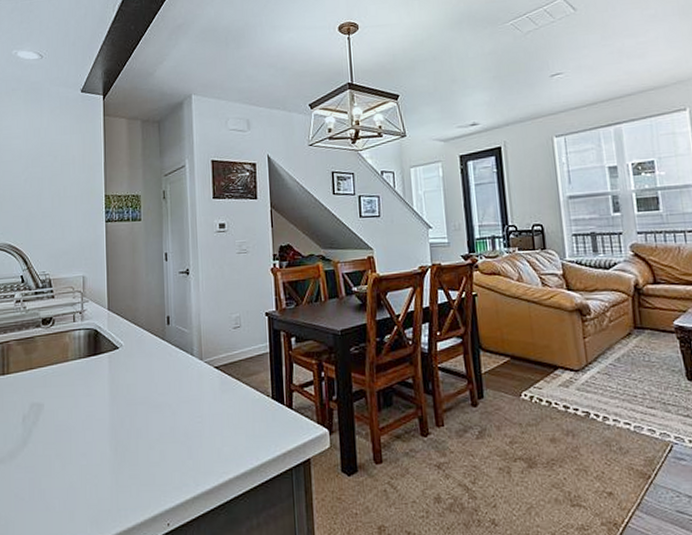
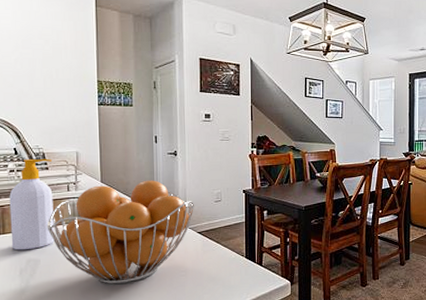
soap bottle: none [15,285,59,393] -> present [9,158,55,250]
fruit basket: none [51,305,211,435] -> present [47,180,195,285]

